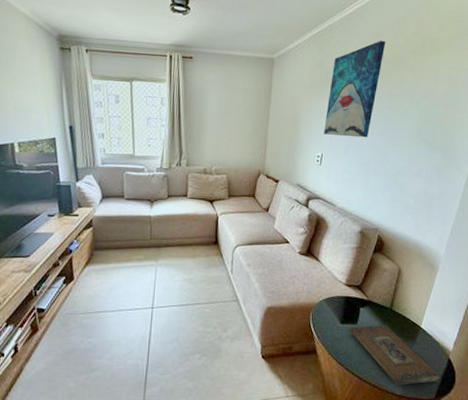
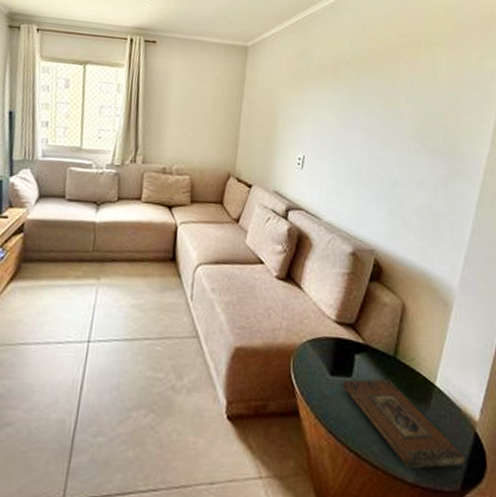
wall art: present [324,40,386,138] -> none [306,31,375,140]

